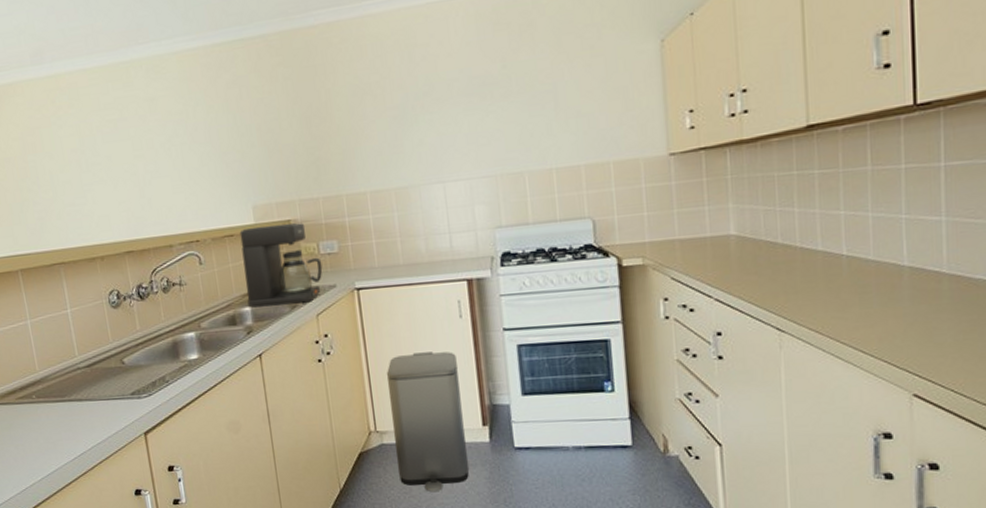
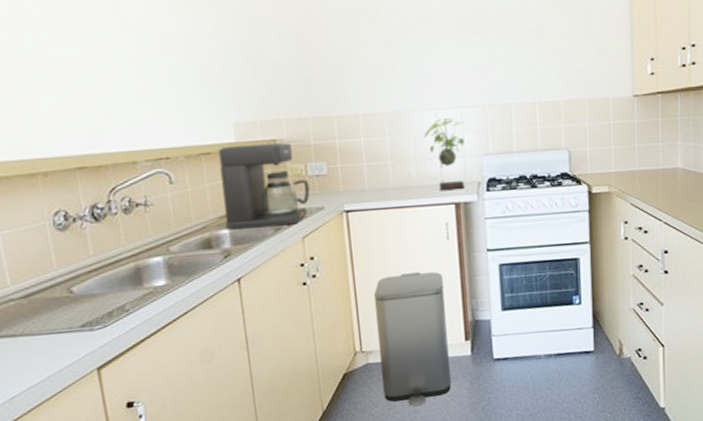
plant: none [432,190,477,267] -> present [424,118,465,191]

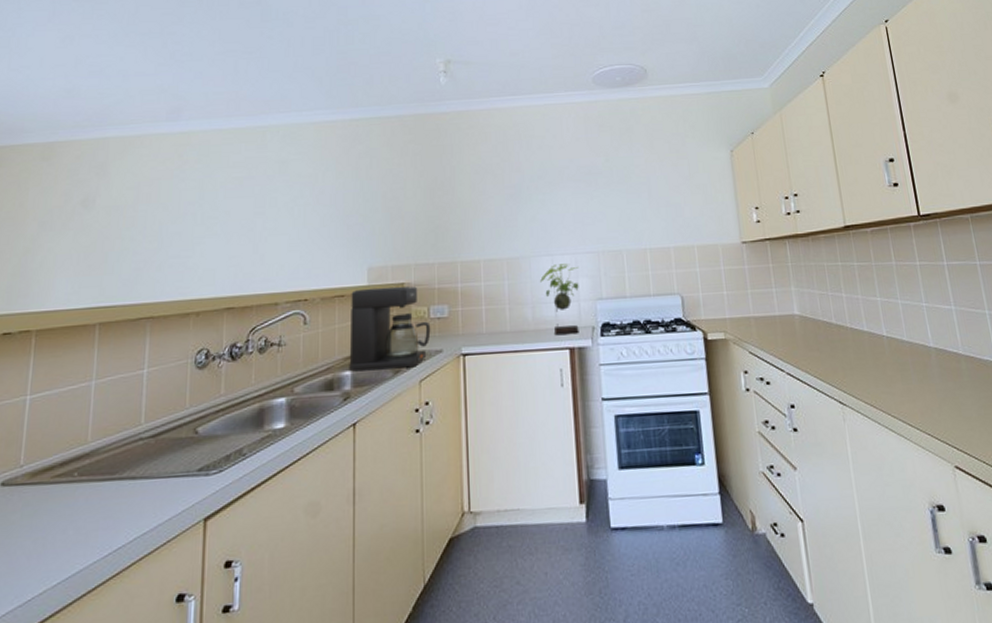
pedal bin: present [373,272,451,406] -> none [485,422,564,584]

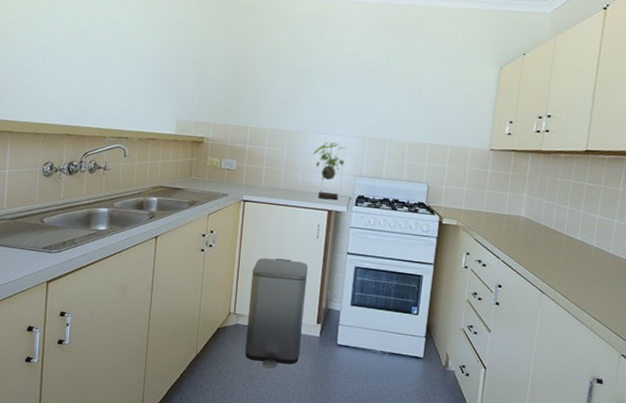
coffee maker: present [349,285,431,372] -> none [156,136,221,203]
pedal bin: none [485,422,564,584] -> present [245,258,308,368]

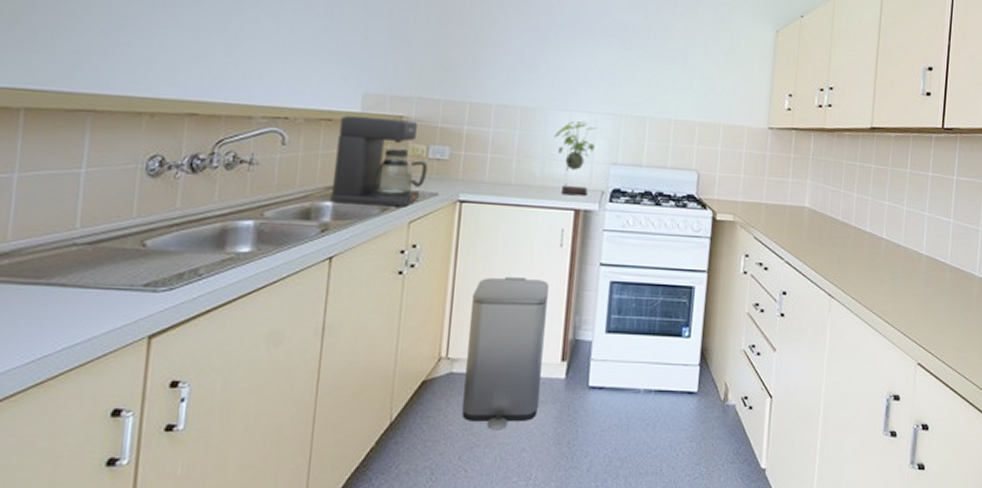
coffee maker: none [156,136,221,203] -> present [330,115,428,207]

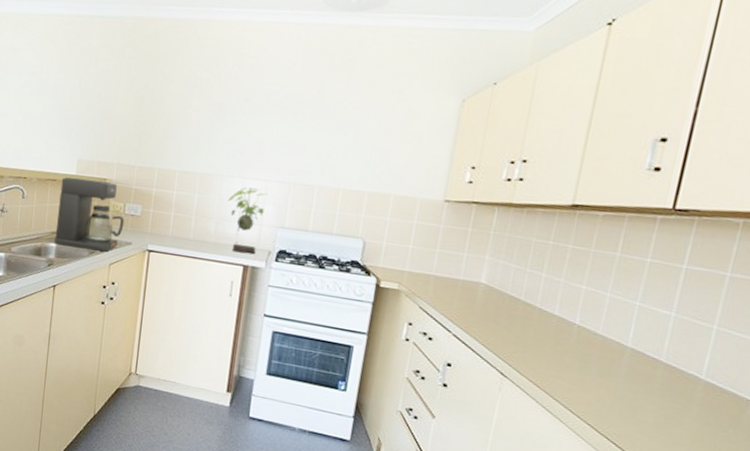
pedal bin: present [462,277,549,429] -> none [146,315,219,437]

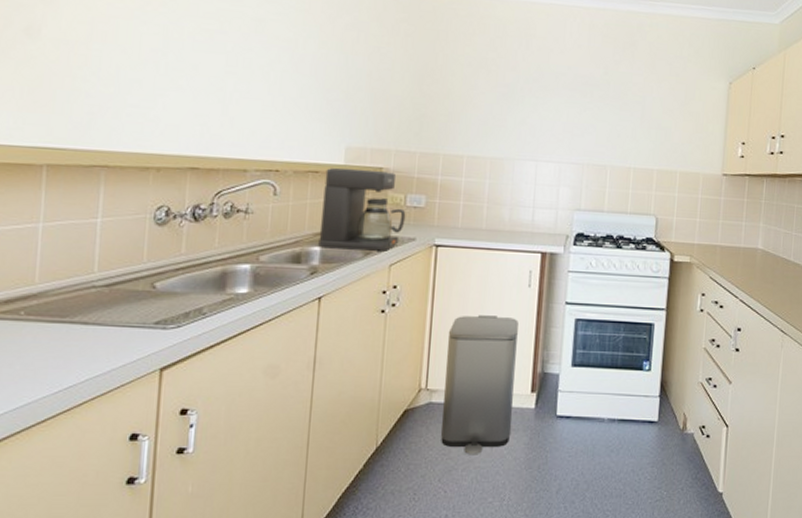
pedal bin: none [146,315,219,437] -> present [441,315,519,454]
plant: present [228,187,268,255] -> none [522,170,562,240]

